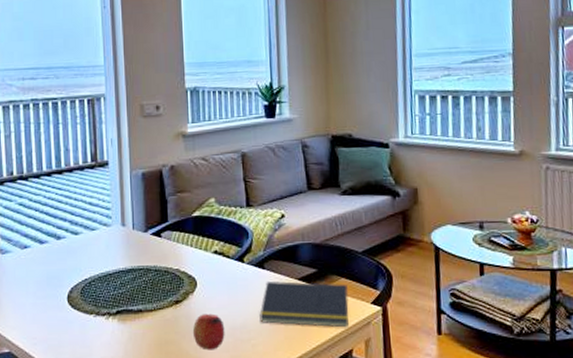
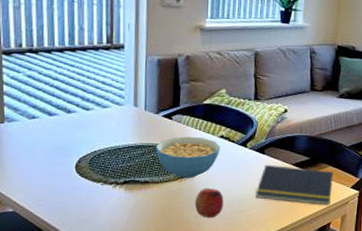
cereal bowl: none [146,254,215,305] -> present [155,136,220,179]

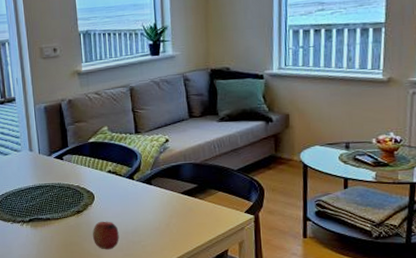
cereal bowl: present [155,136,220,179] -> none [51,173,110,214]
notepad: present [255,165,334,206] -> none [148,195,225,232]

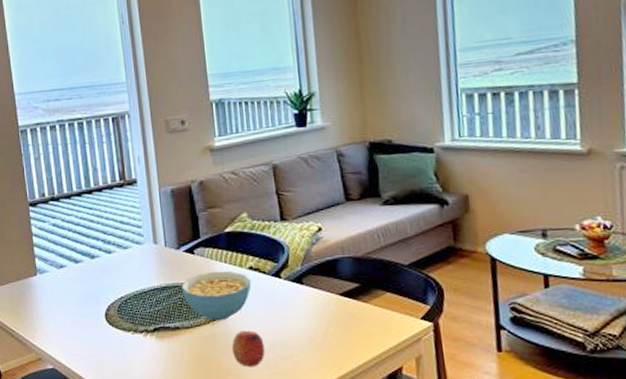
cereal bowl: none [51,173,110,214] -> present [180,271,252,321]

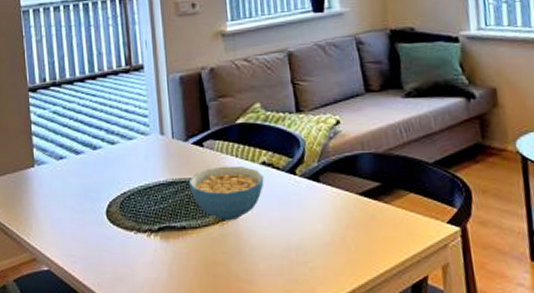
fruit: present [231,330,265,367] -> none [242,232,279,273]

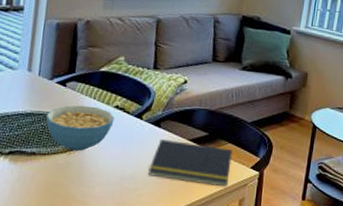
notepad: none [316,196,422,251] -> present [148,139,234,187]

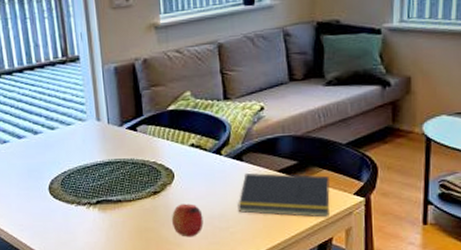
cereal bowl: present [45,105,115,152] -> none [123,147,193,195]
fruit: none [82,162,114,197] -> present [171,203,204,237]

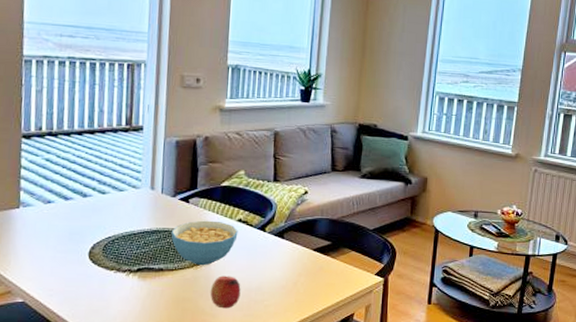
cereal bowl: none [123,147,193,195] -> present [171,220,238,266]
notepad: present [238,173,331,218] -> none [274,250,357,295]

